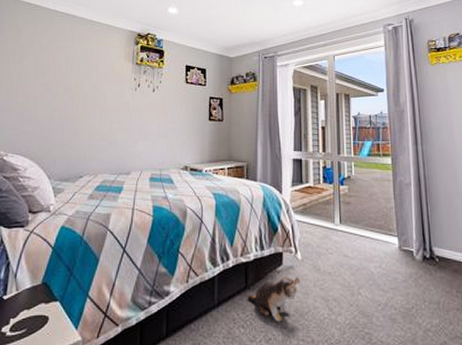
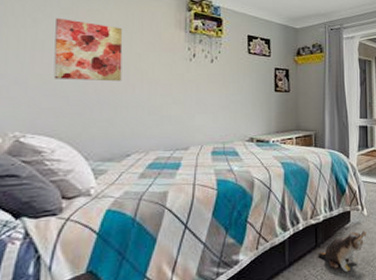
wall art: none [31,55,83,109] -> present [53,18,123,82]

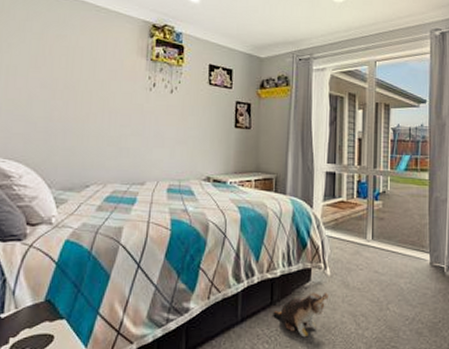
wall art: present [53,18,123,82] -> none [24,44,87,110]

